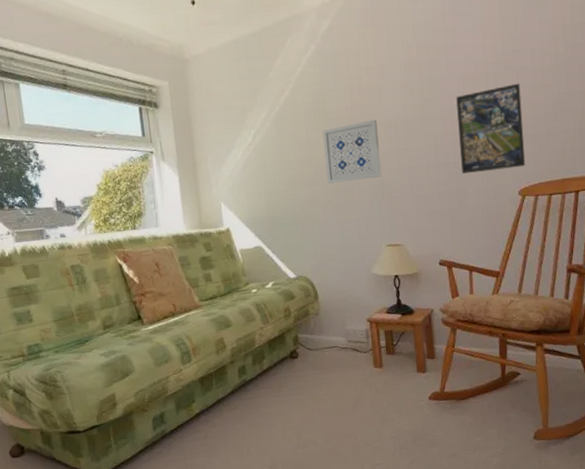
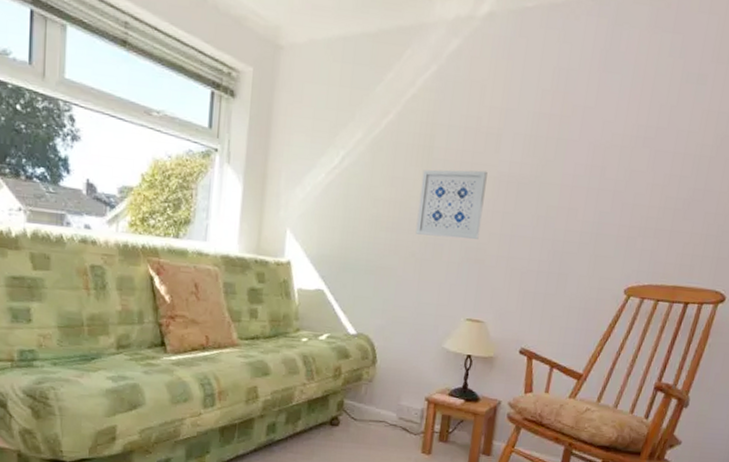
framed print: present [456,83,525,174] -> none [567,165,656,263]

